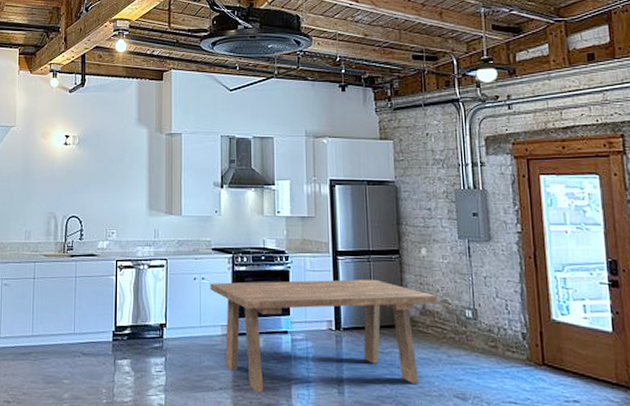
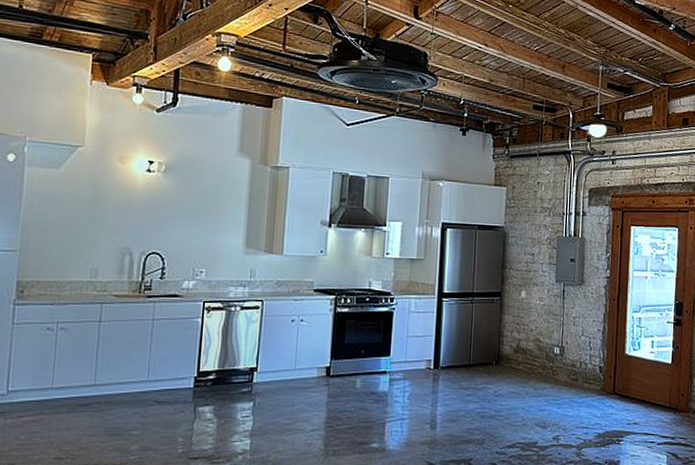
dining table: present [210,279,437,392] -> none [308,320,531,431]

